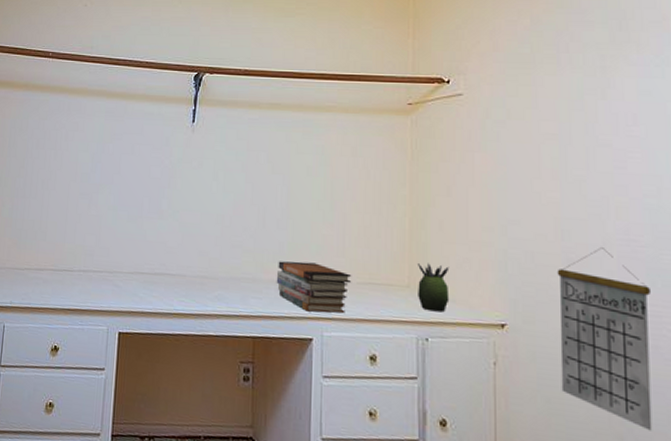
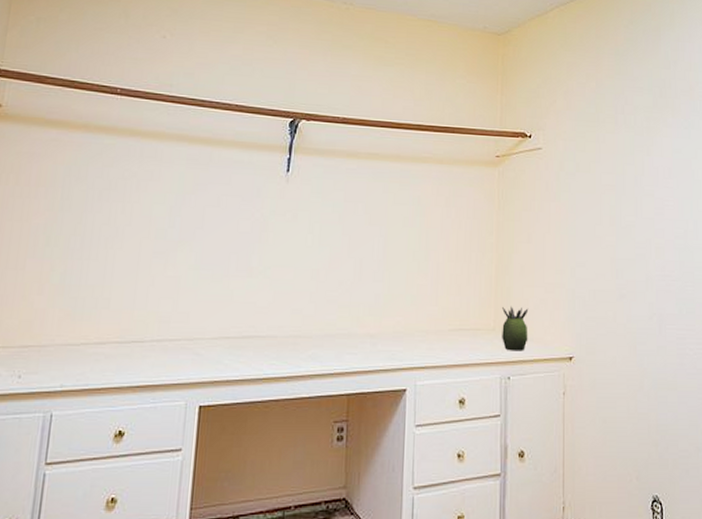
book stack: present [276,261,352,314] -> none [371,313,444,362]
calendar: present [557,247,653,431] -> none [612,283,678,435]

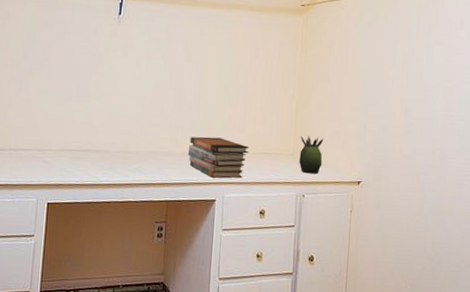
book stack: none [371,313,444,362] -> present [187,137,250,178]

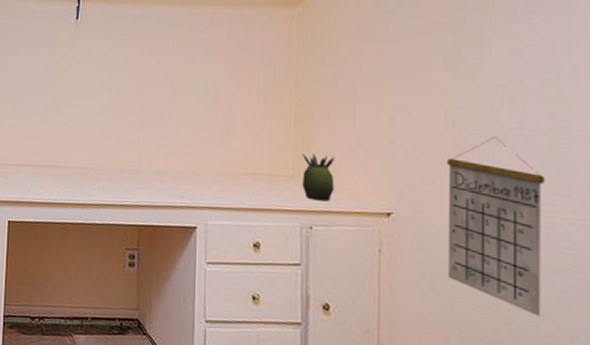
book stack: present [187,137,250,178] -> none [160,153,236,203]
calendar: none [395,121,460,253] -> present [446,137,544,317]

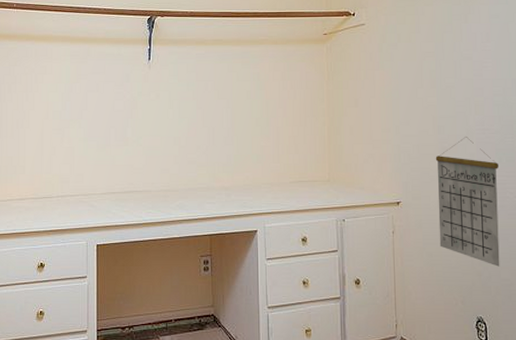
succulent plant: present [302,154,335,202] -> none [335,161,360,198]

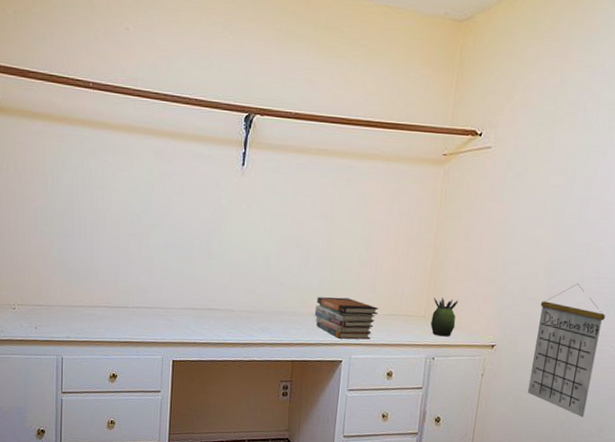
book stack: none [226,169,286,209] -> present [314,297,379,340]
succulent plant: none [335,161,360,198] -> present [430,297,459,337]

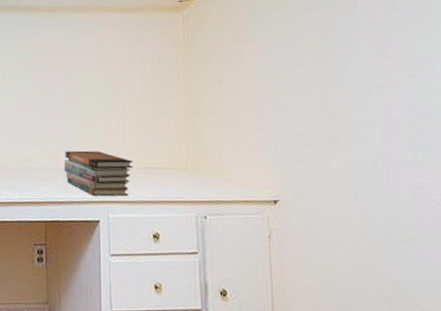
succulent plant: present [430,297,459,337] -> none [194,147,225,192]
calendar: present [527,284,605,418] -> none [324,126,419,293]

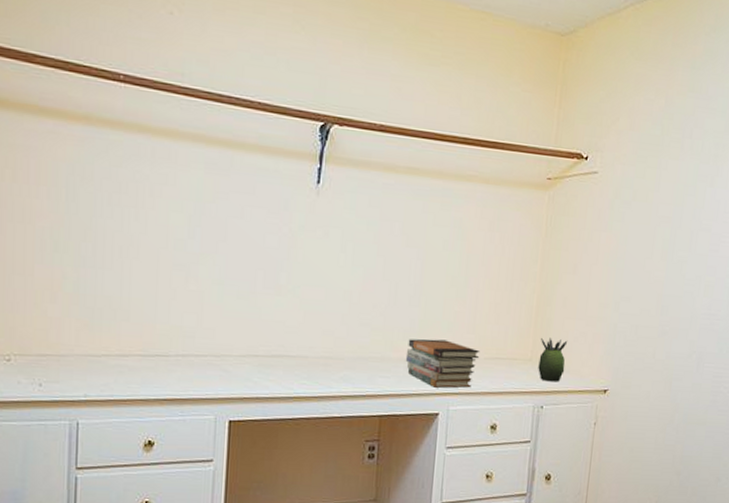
succulent plant: none [194,147,225,192] -> present [538,338,568,382]

